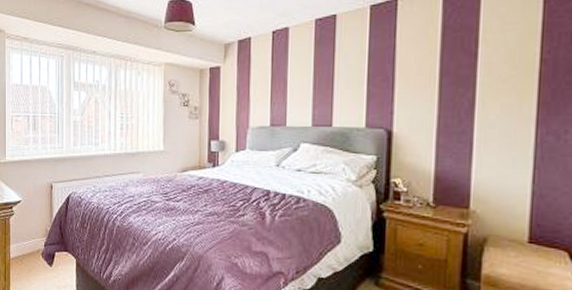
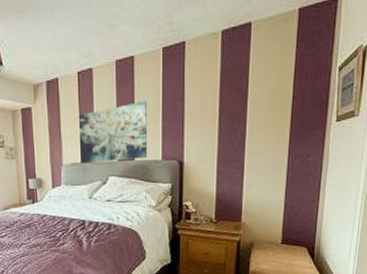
wall art: none [269,61,350,128] -> present [78,100,148,164]

